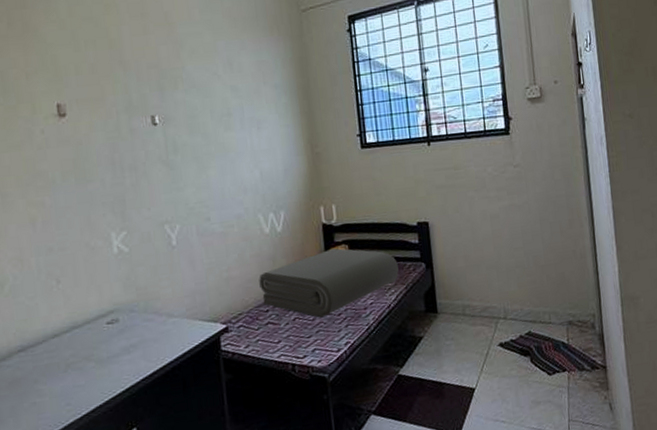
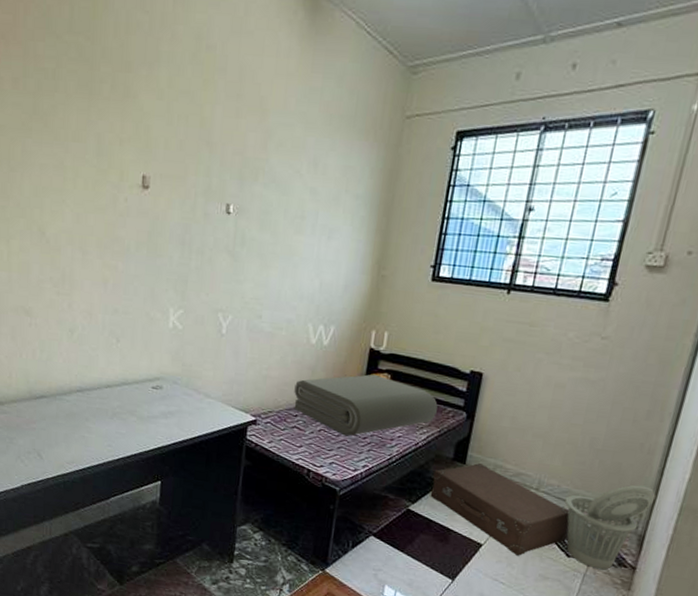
suitcase: none [412,308,544,389] -> present [430,463,570,556]
laundry basket: none [530,288,600,379] -> present [564,485,657,570]

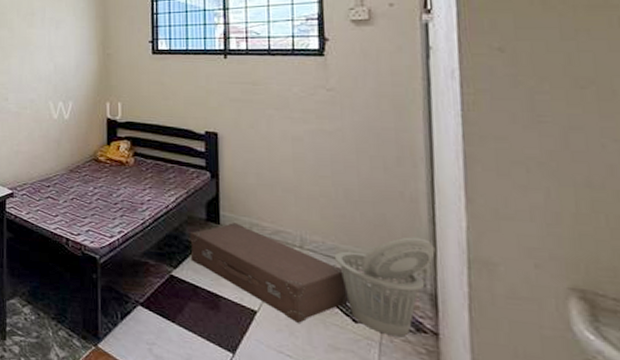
towel: present [294,374,438,436] -> none [44,141,181,203]

